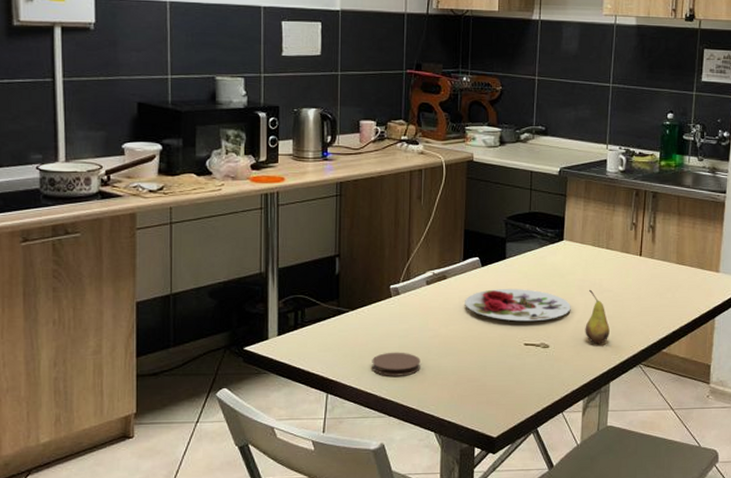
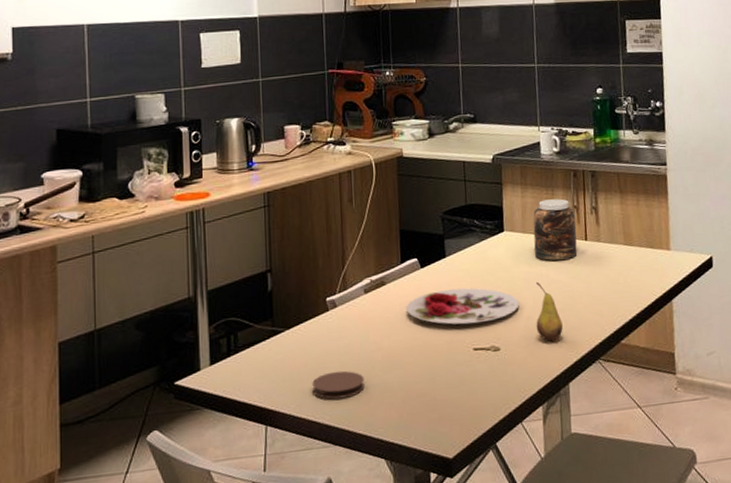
jar: none [591,215,633,272] -> present [533,198,578,261]

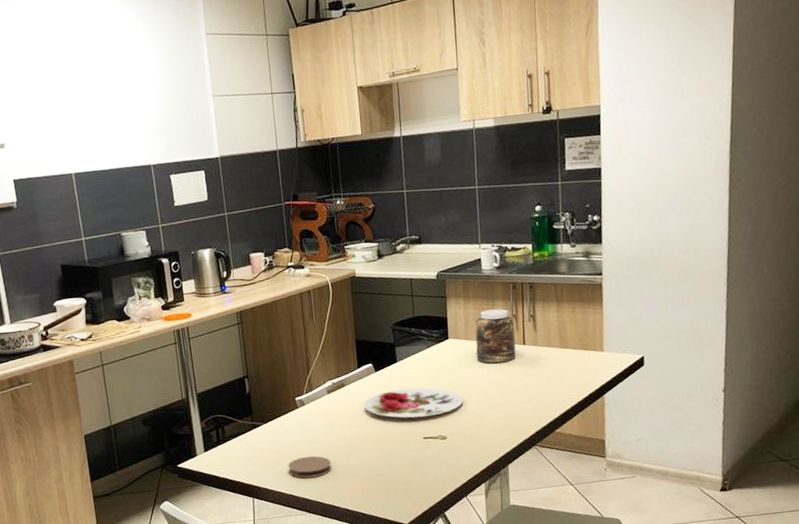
fruit: present [536,281,563,342] -> none [478,381,503,431]

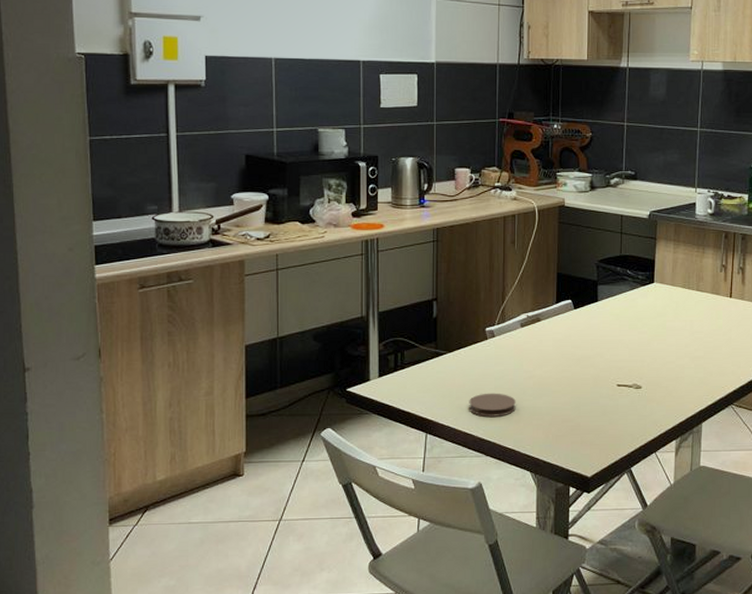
plate: present [364,387,463,418] -> none [558,331,663,363]
jar: present [475,309,516,363] -> none [682,257,723,314]

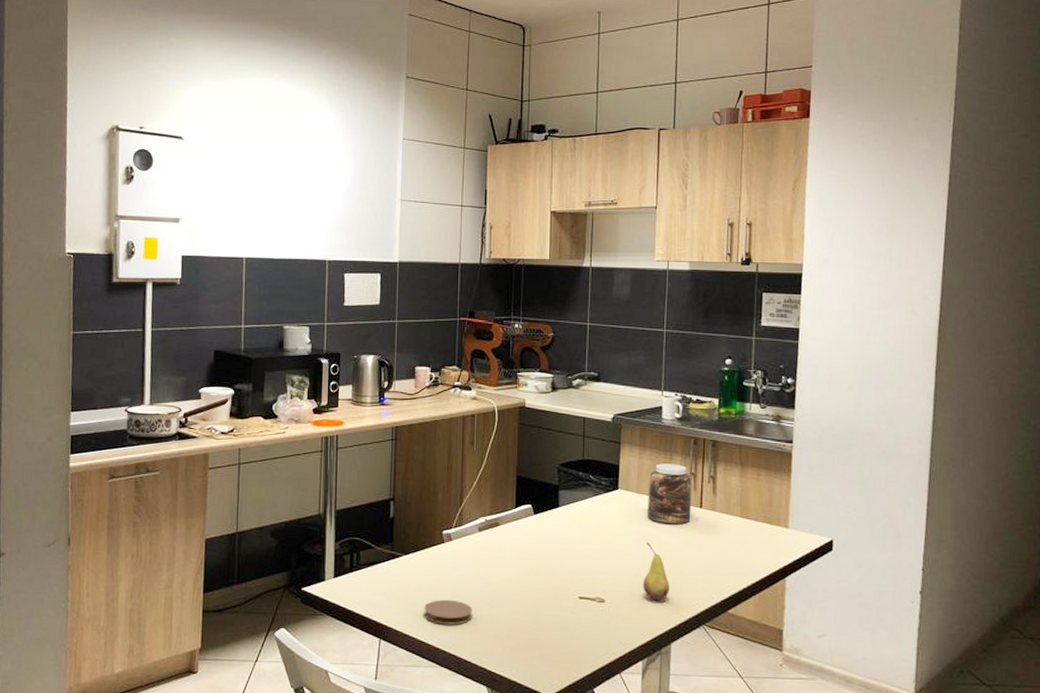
fruit: none [676,330,701,385] -> present [643,541,669,601]
jar: none [682,257,723,314] -> present [648,463,692,525]

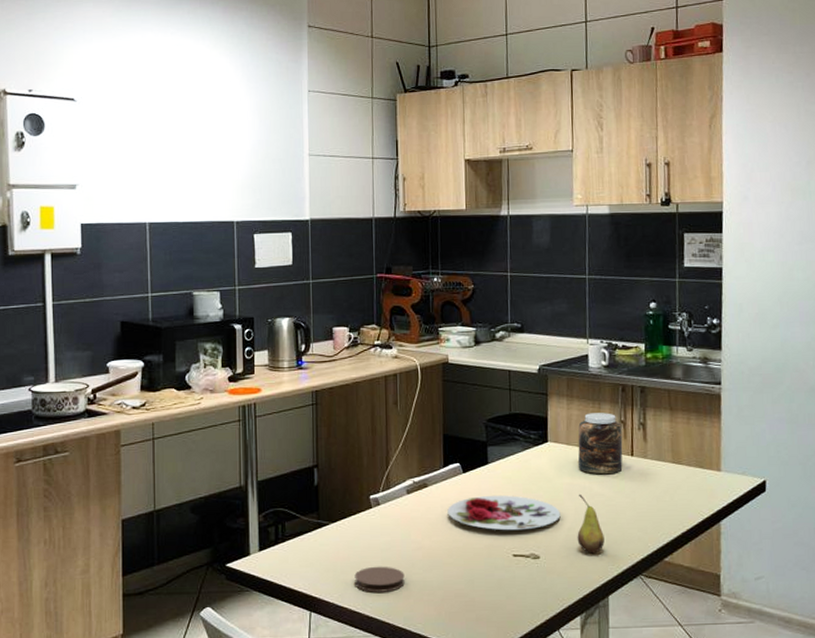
plate: none [517,538,628,574] -> present [447,495,561,531]

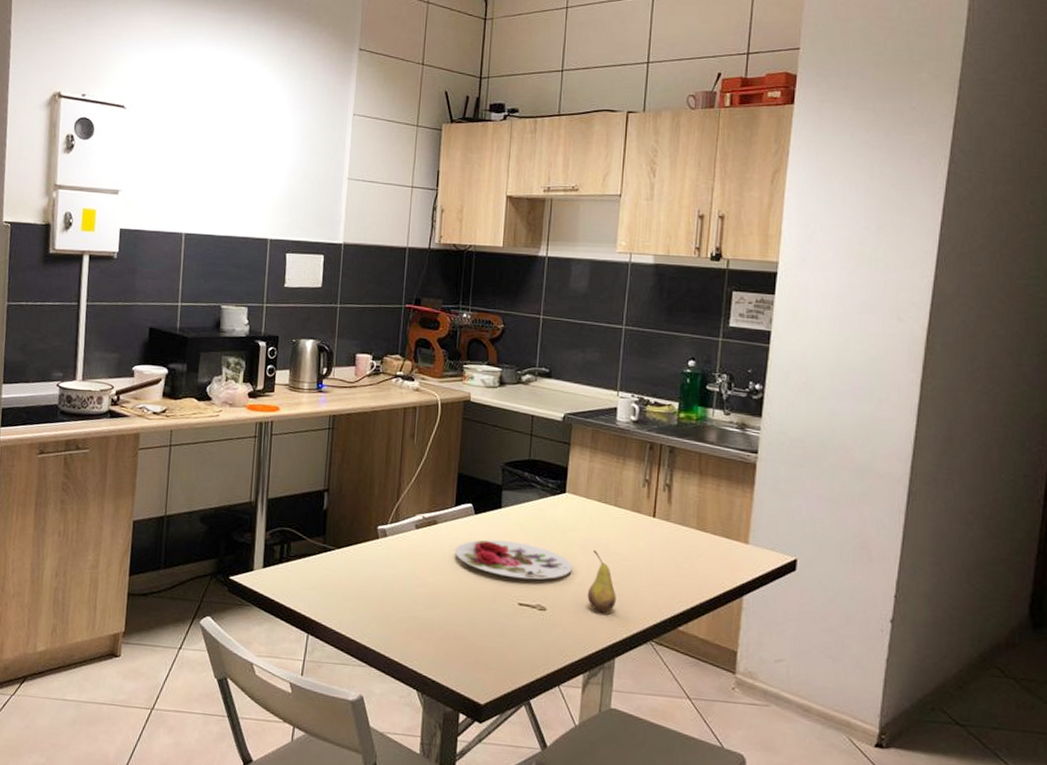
coaster: present [354,566,405,592] -> none [354,597,406,625]
jar: present [578,413,623,475] -> none [596,468,646,534]

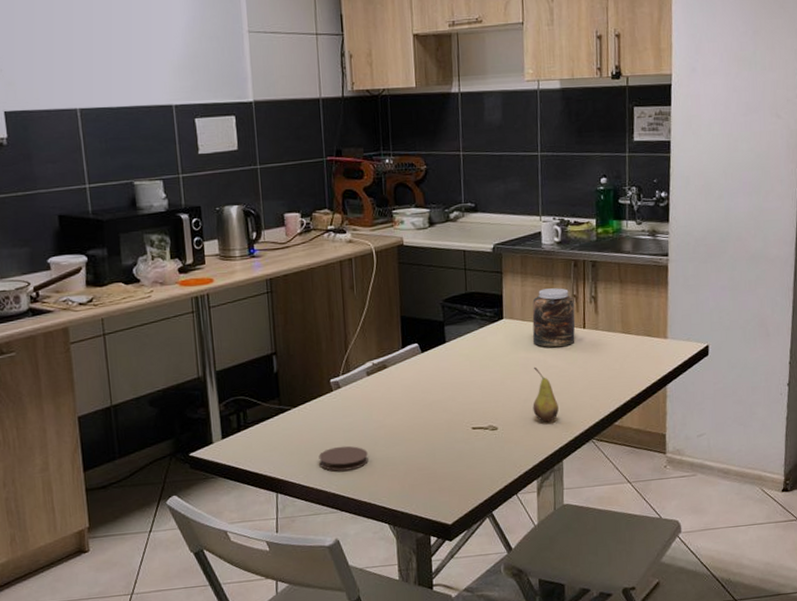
coaster: none [354,597,406,625] -> present [319,445,369,471]
plate: present [455,539,572,580] -> none [407,372,517,406]
jar: none [596,468,646,534] -> present [532,288,575,348]

